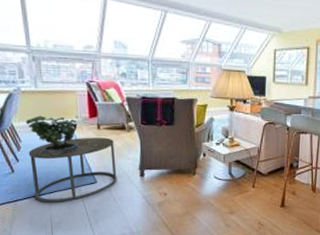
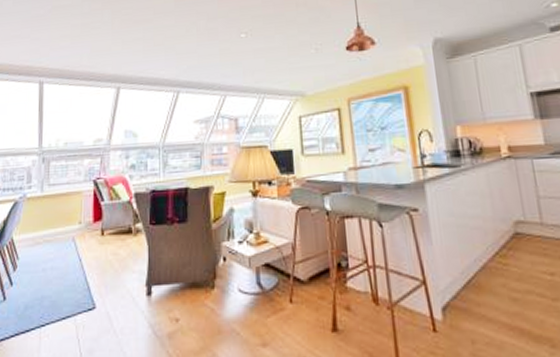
potted plant: present [26,115,83,157] -> none [27,223,84,277]
side table: present [28,137,117,203] -> none [23,245,119,342]

